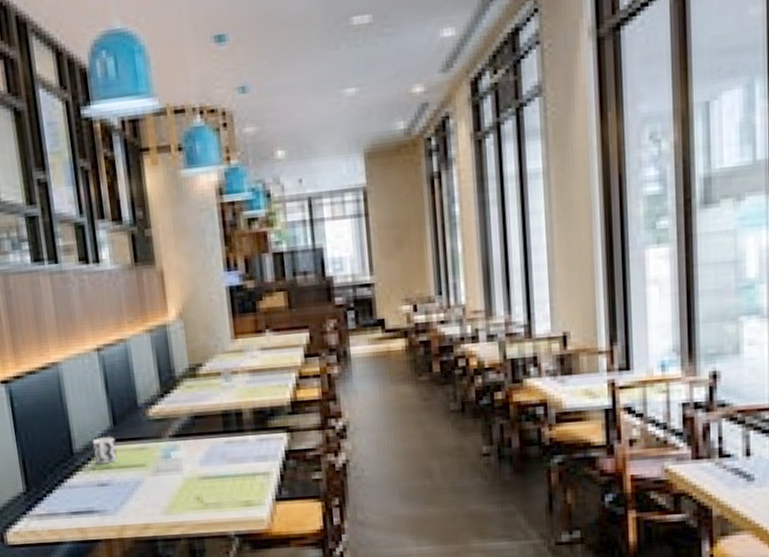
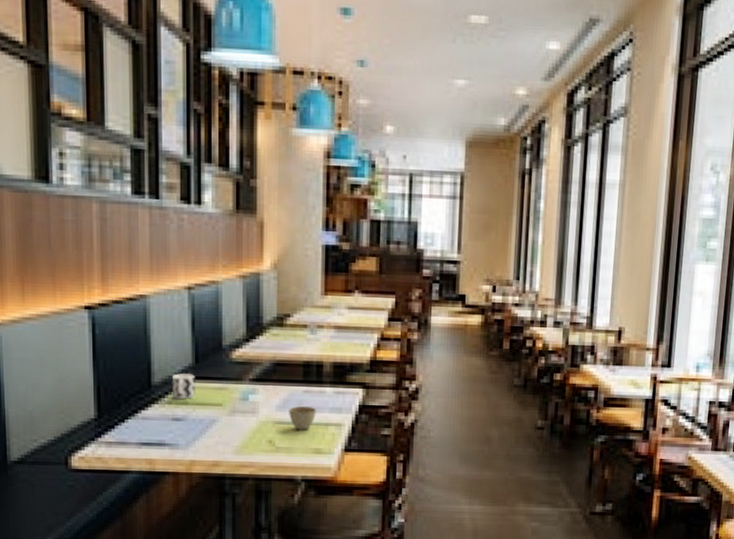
cup: none [213,458,242,484] -> present [289,406,316,430]

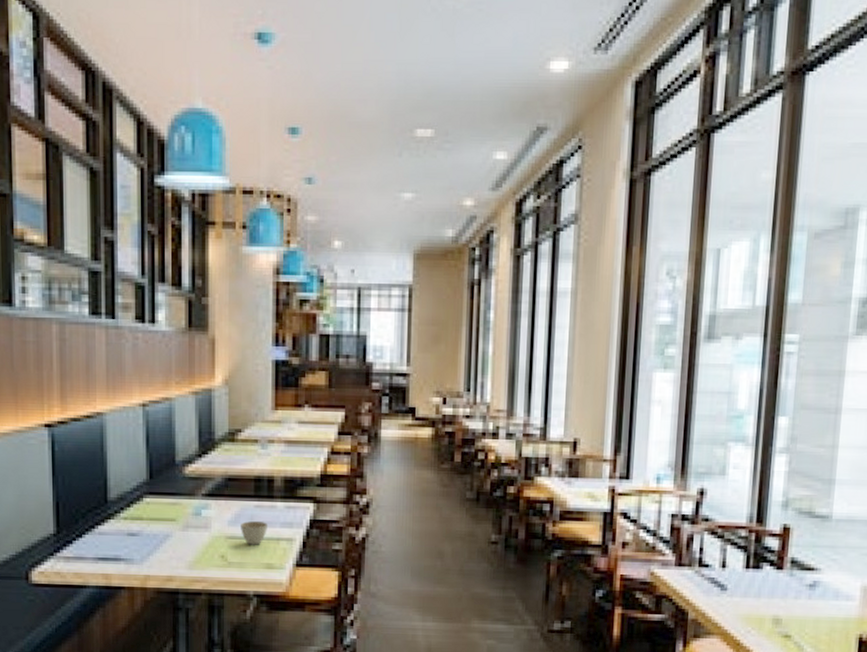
cup: present [171,373,195,399] -> none [127,489,150,514]

